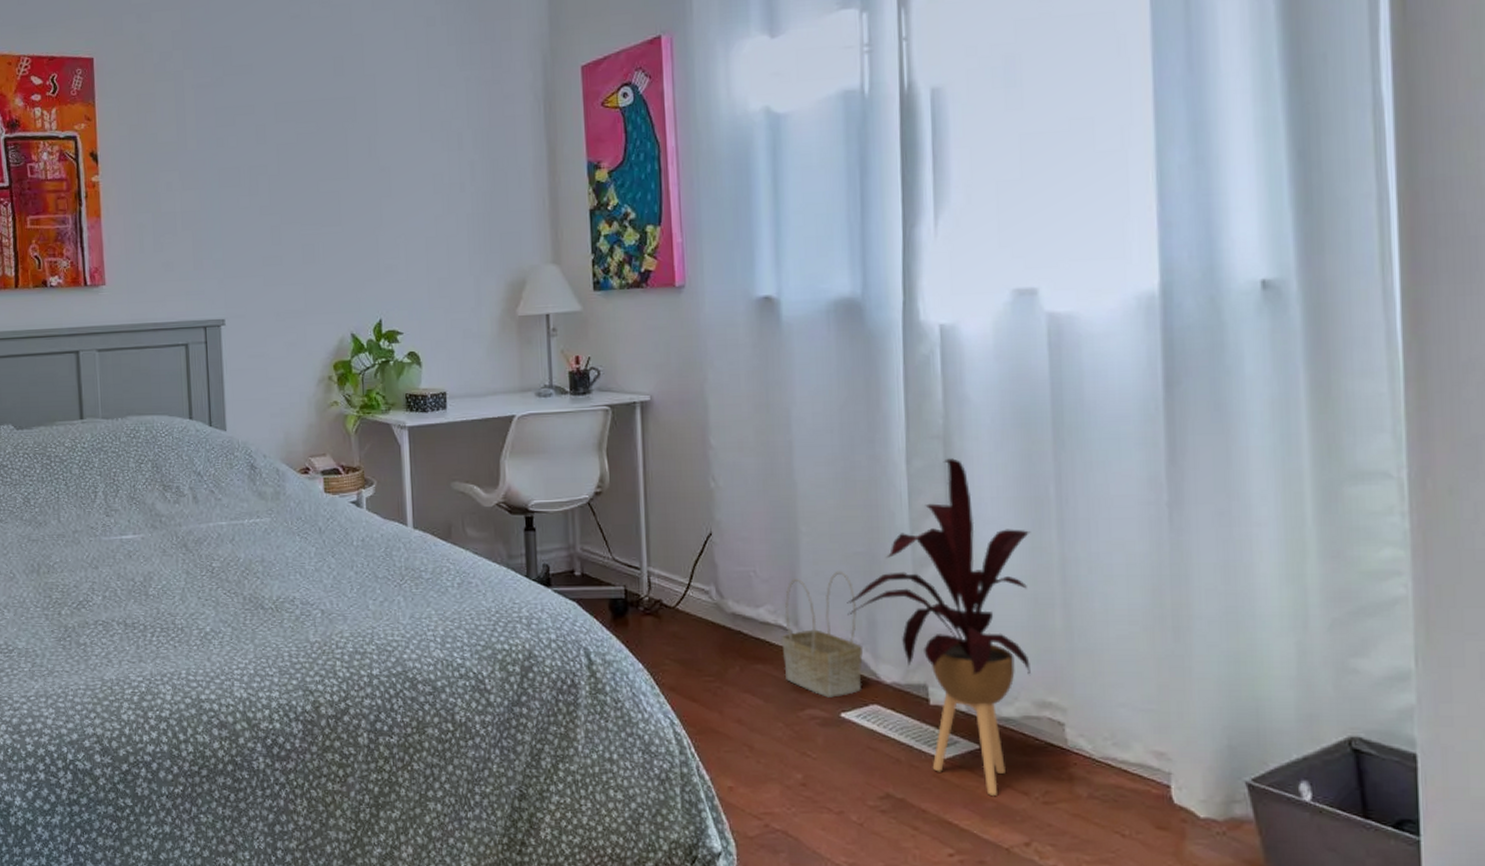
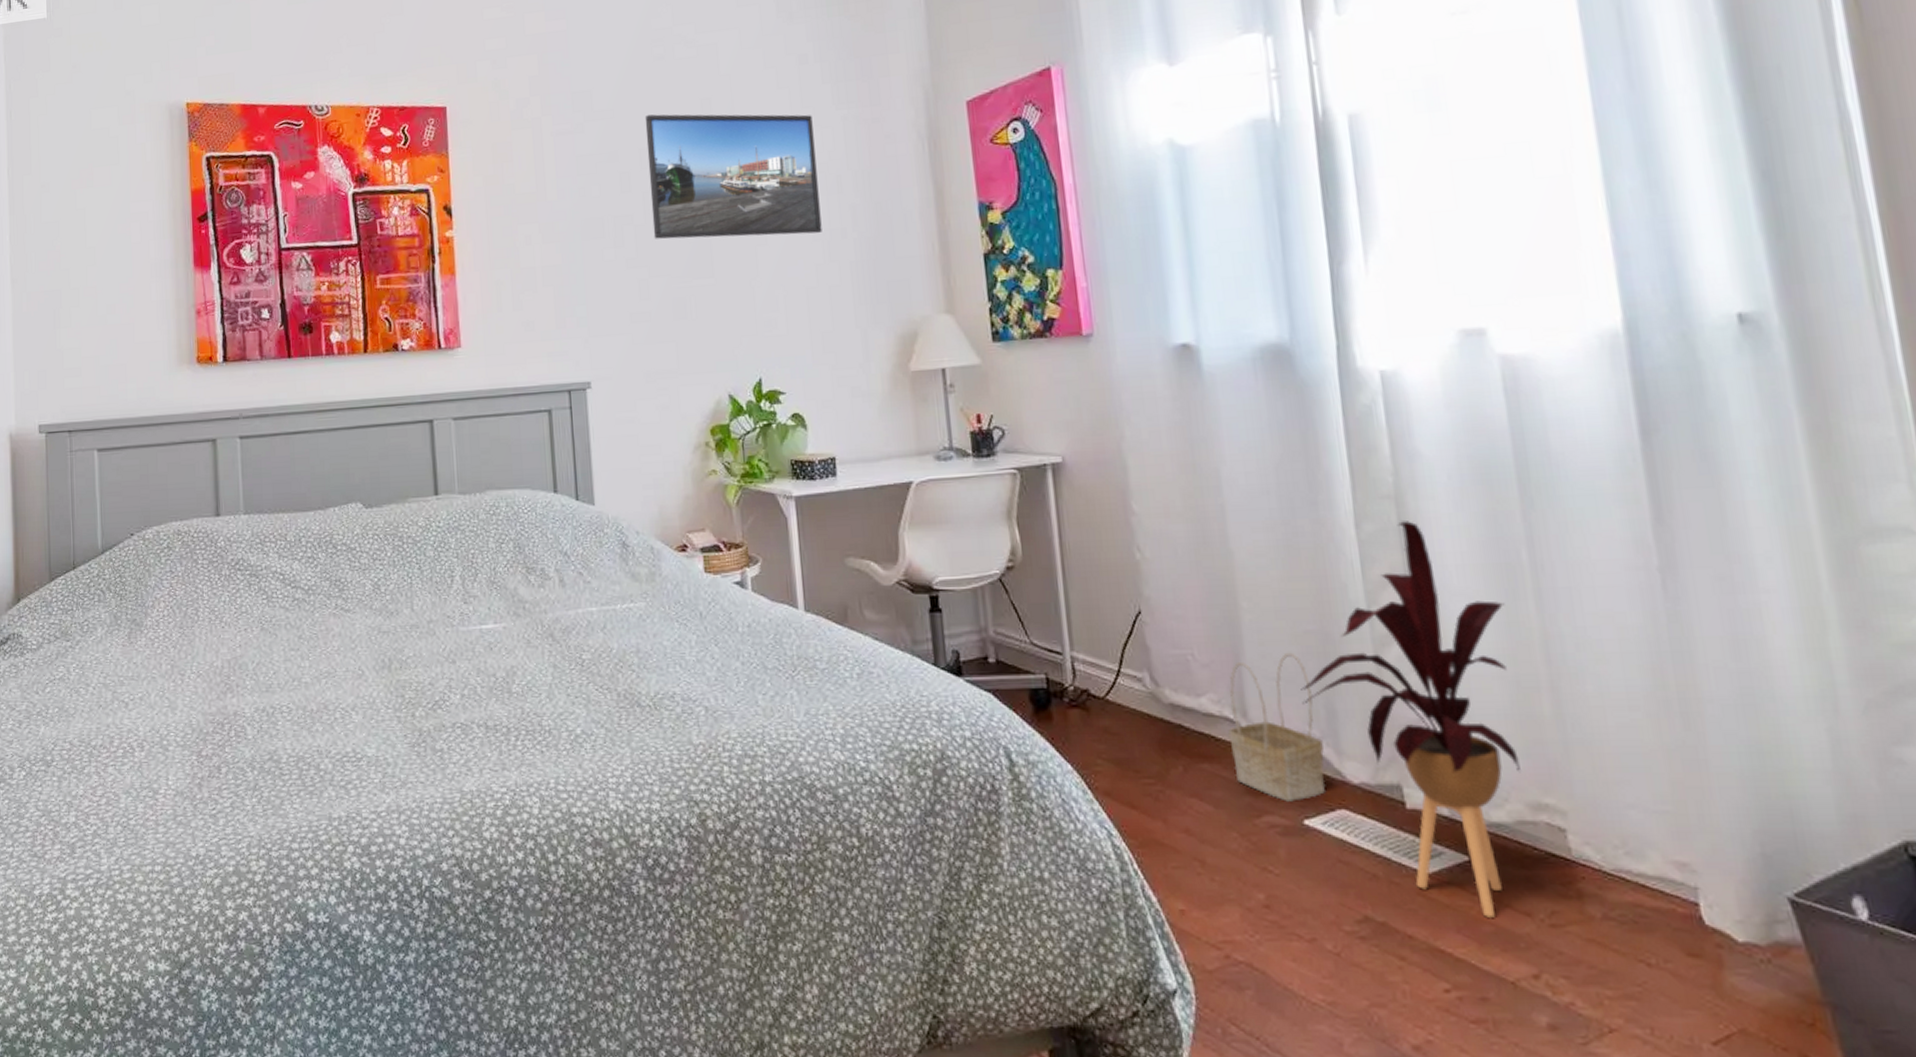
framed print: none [280,70,442,189] -> present [644,114,822,239]

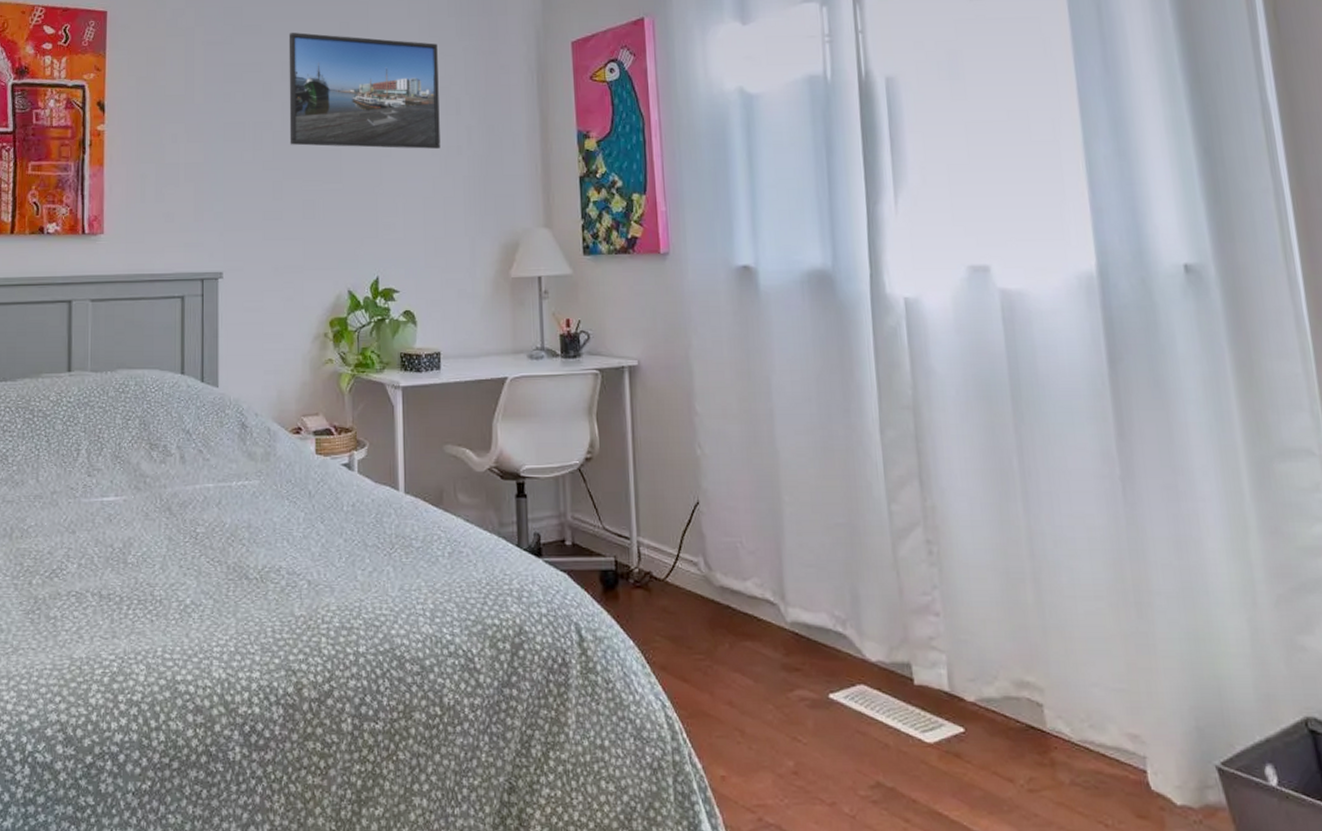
basket: present [1228,652,1326,802] -> none [768,542,849,677]
house plant: present [1300,521,1521,918] -> none [830,429,1008,783]

